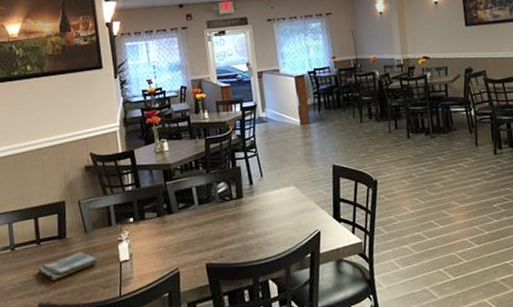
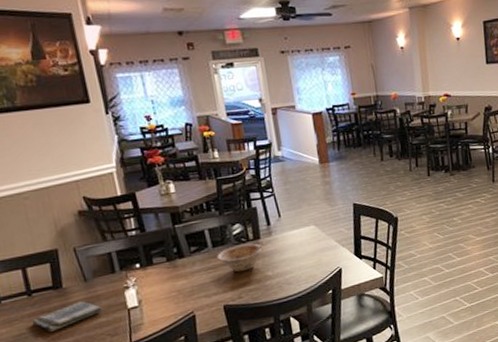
dish: none [202,202,245,231] -> present [217,243,263,273]

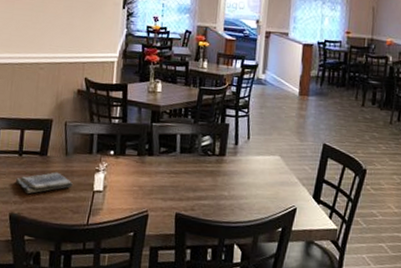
dish: present [217,243,263,273] -> none [181,157,225,185]

